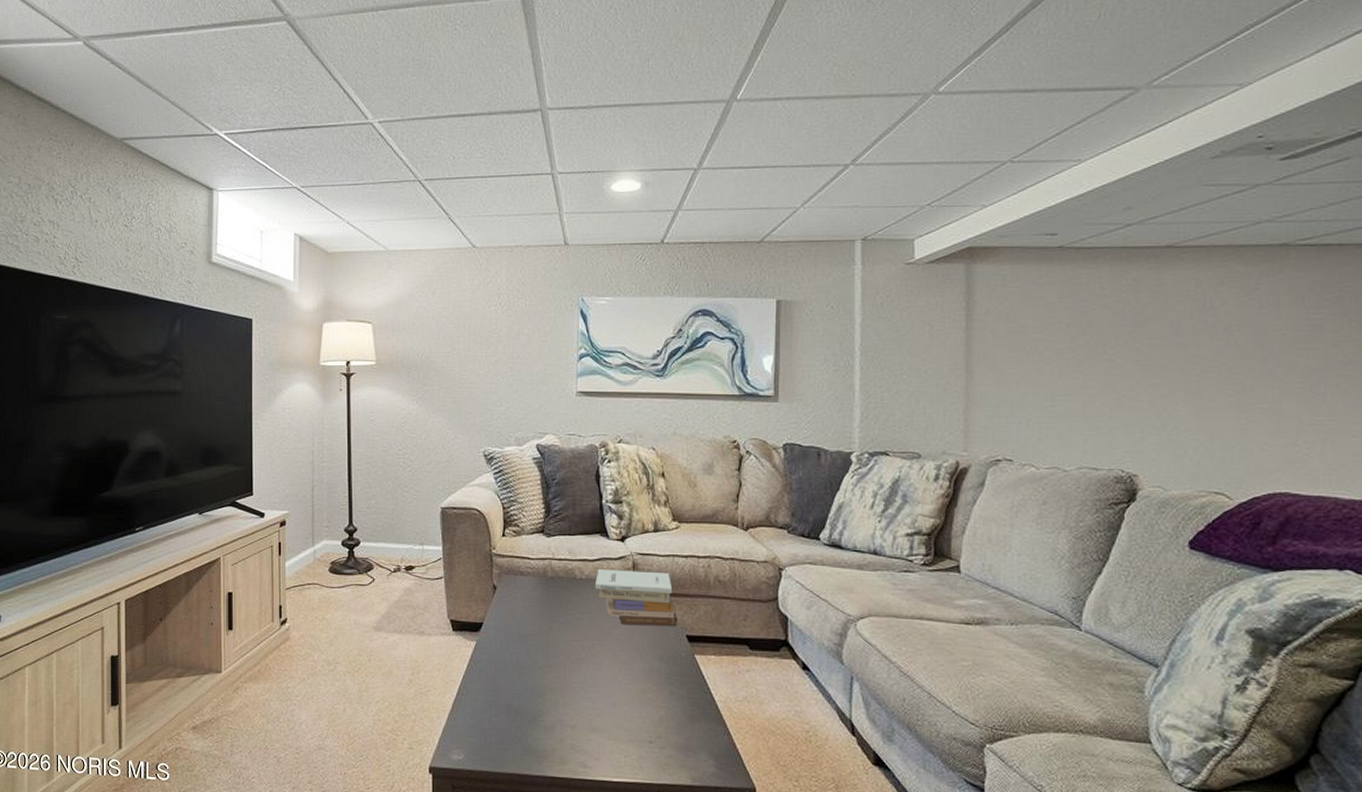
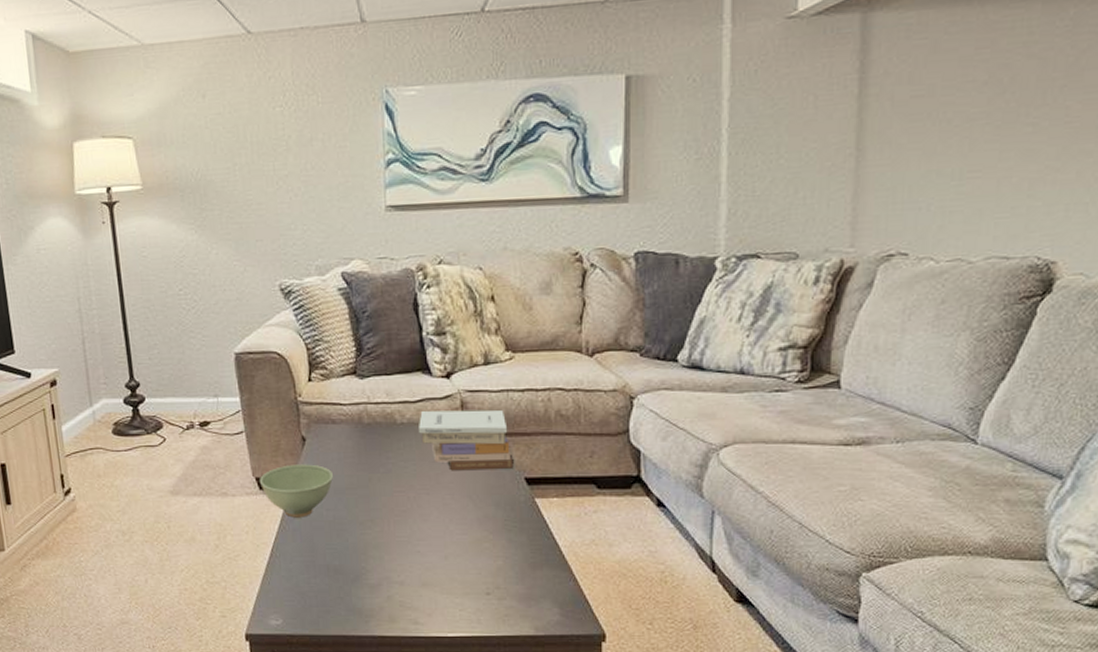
bowl: none [454,610,519,659] -> present [260,464,334,518]

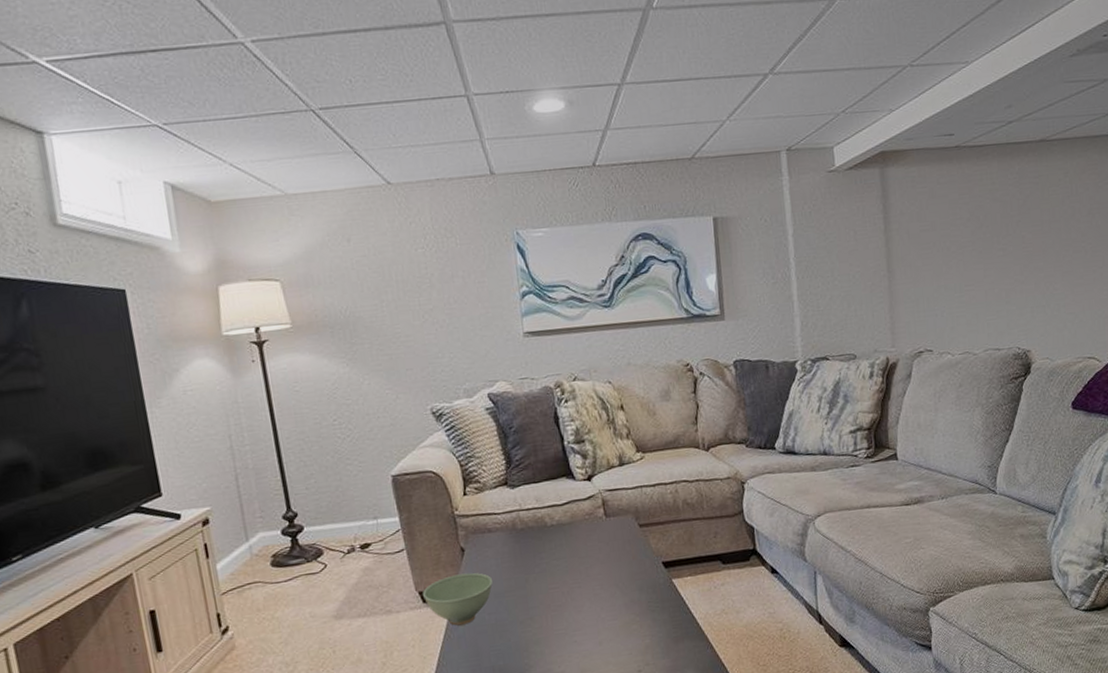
books: present [417,409,514,471] -> none [566,504,652,564]

